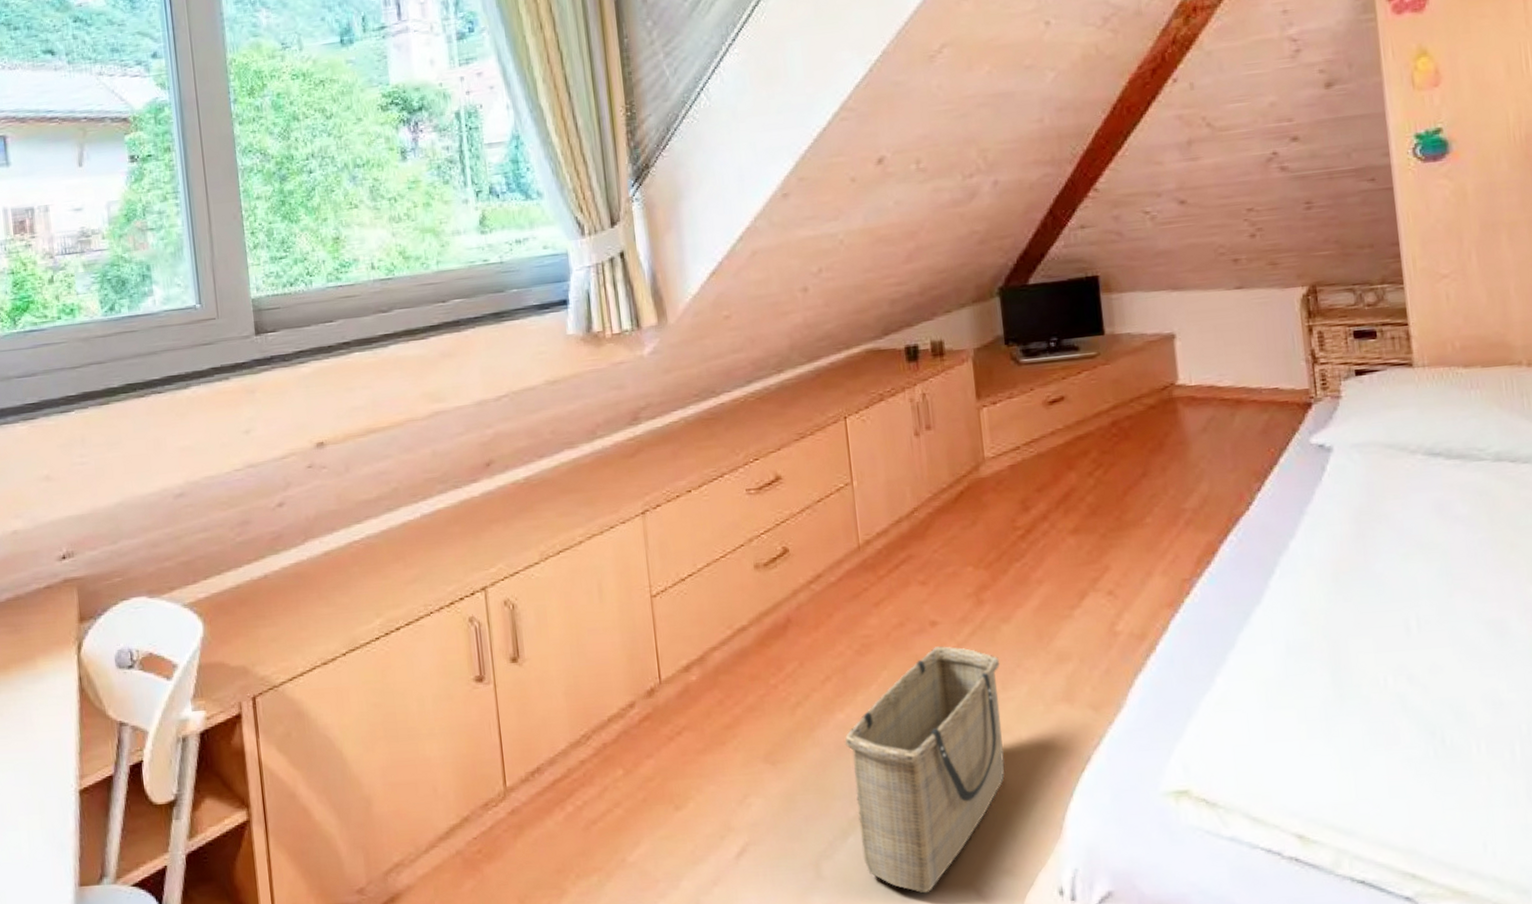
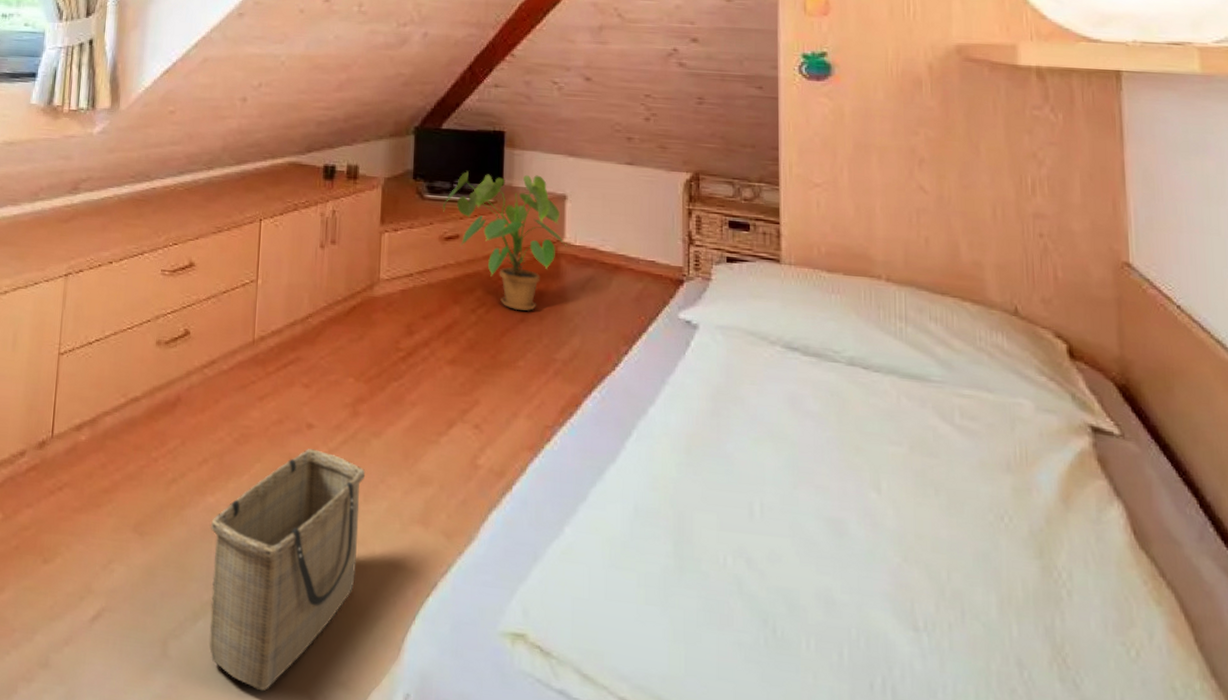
house plant: none [1041,317,1182,465] -> present [442,170,567,311]

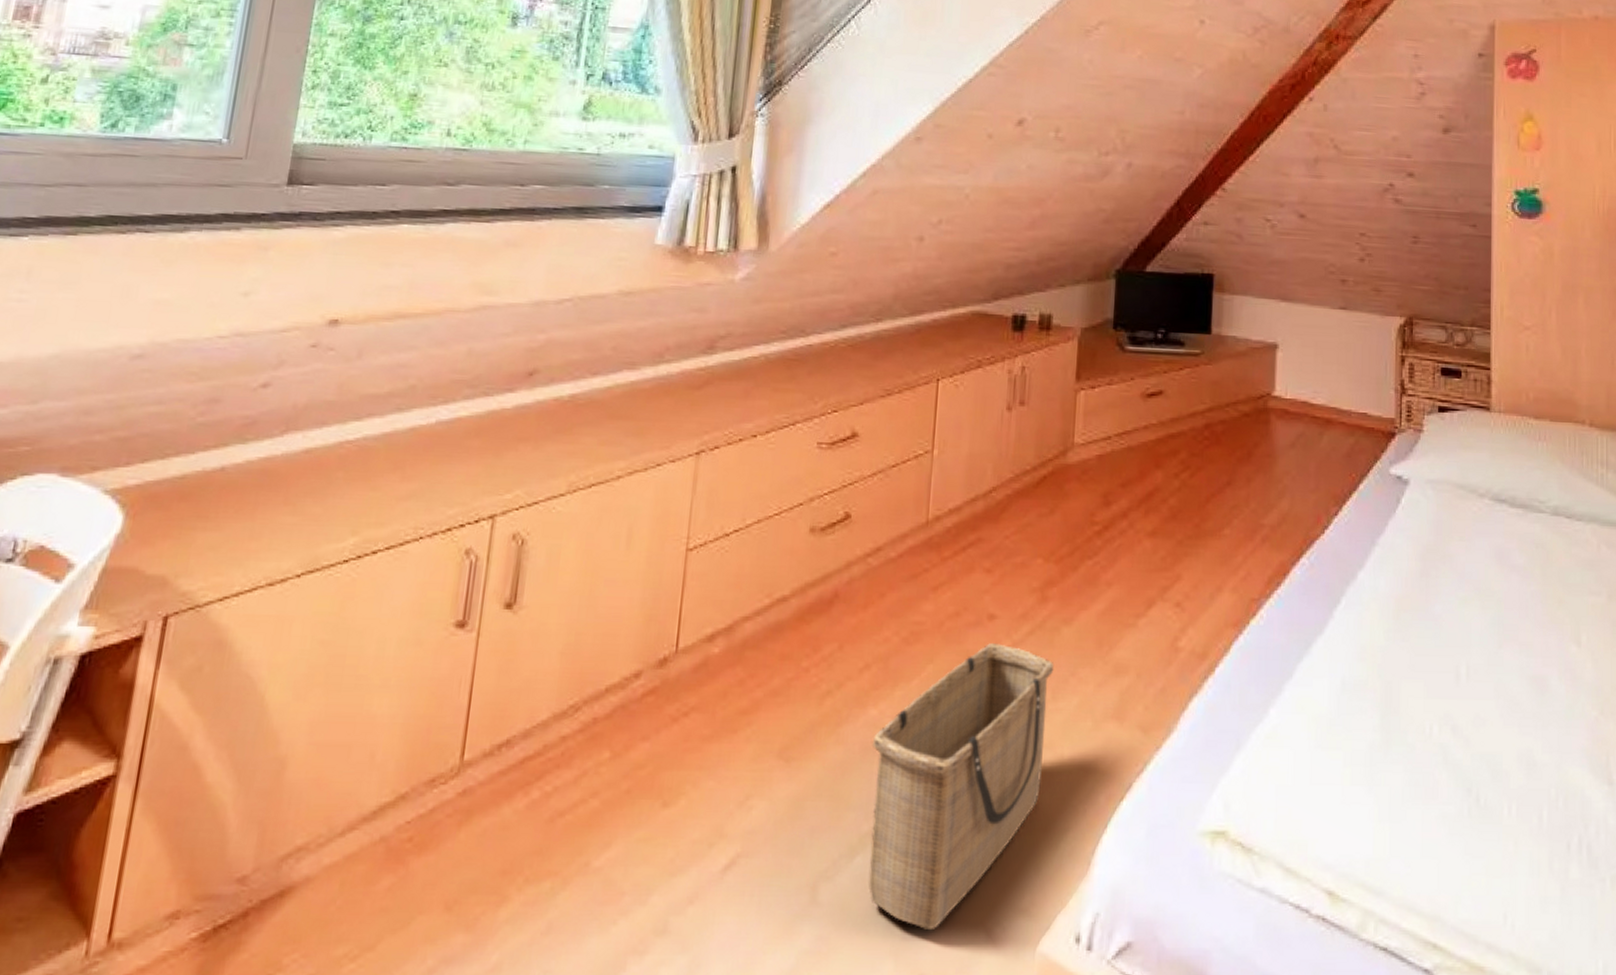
house plant: present [442,170,567,311] -> none [1144,318,1278,473]

